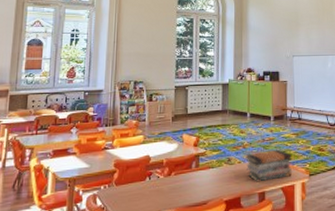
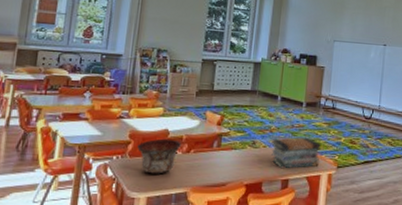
bowl: none [122,164,163,200] -> present [137,138,182,174]

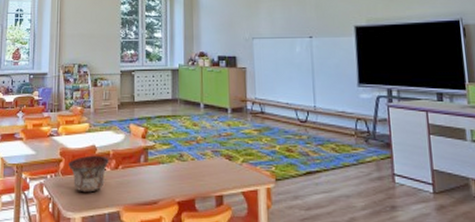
book stack: present [271,137,321,169] -> none [199,147,254,184]

